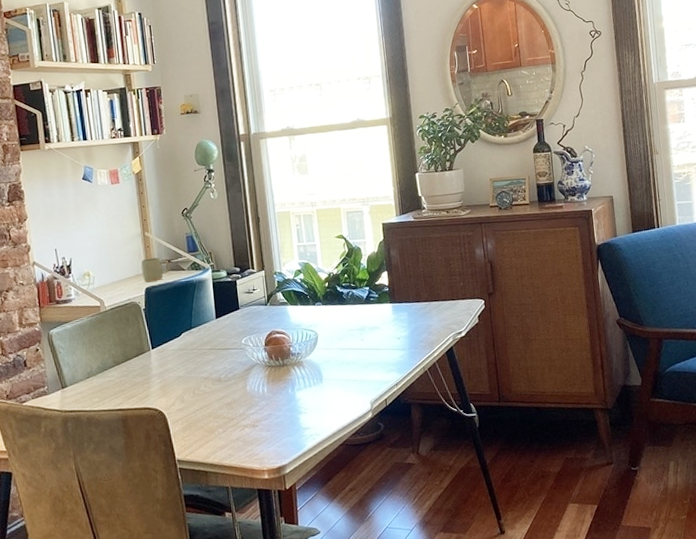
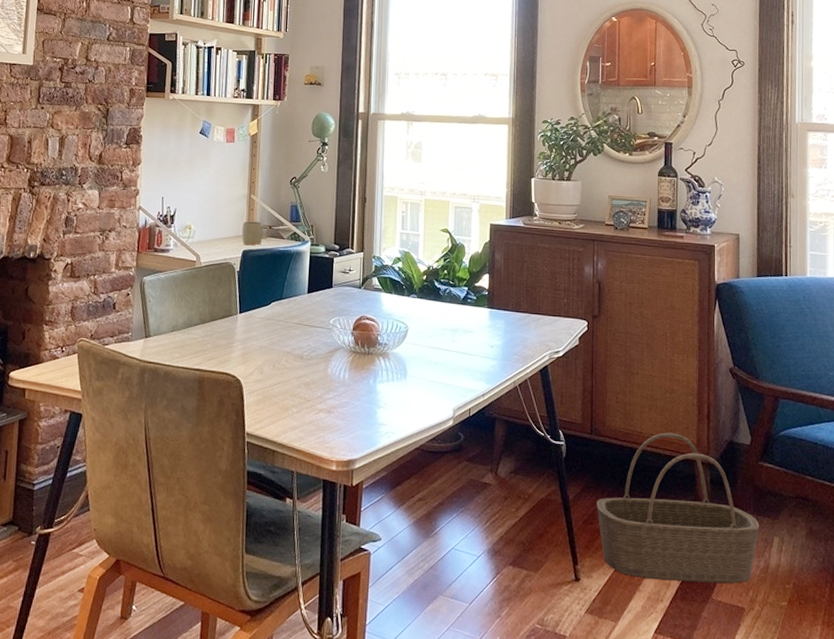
basket: none [512,387,657,520] -> present [597,432,760,584]

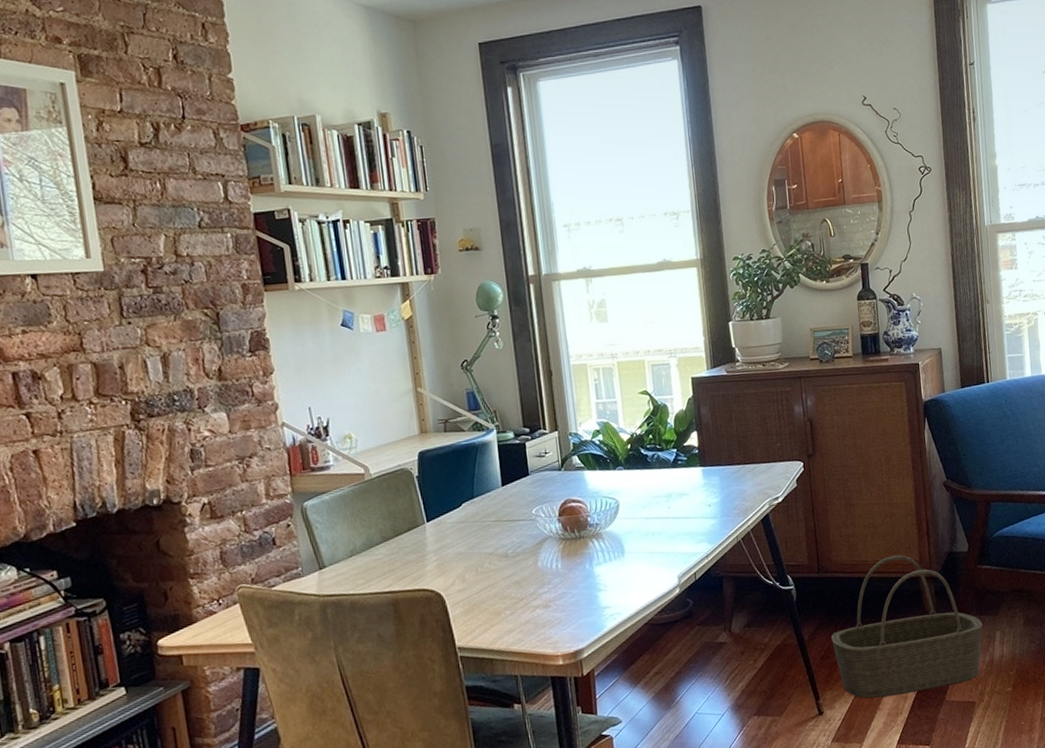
mug: present [241,221,270,245] -> none [412,416,448,445]

